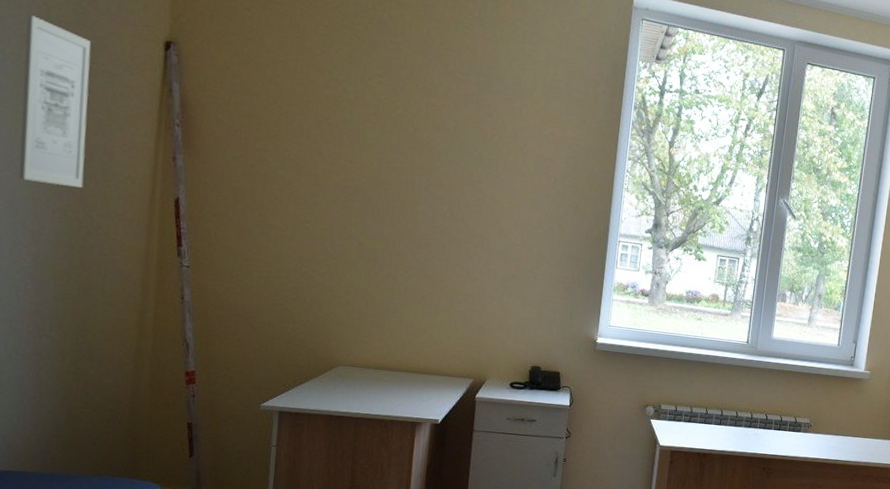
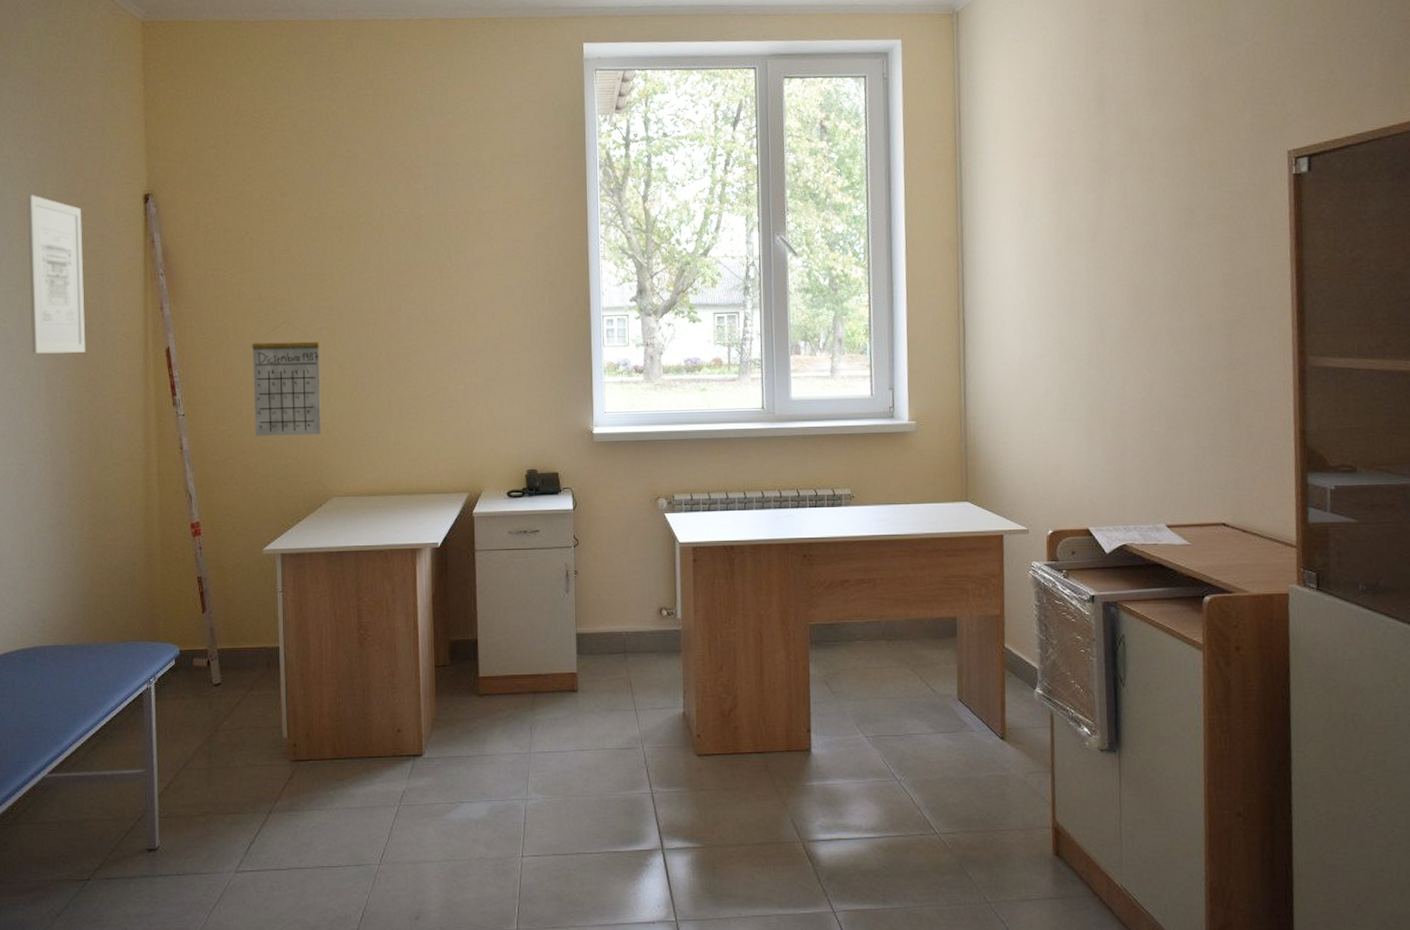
calendar: none [263,194,342,307] -> present [252,321,321,437]

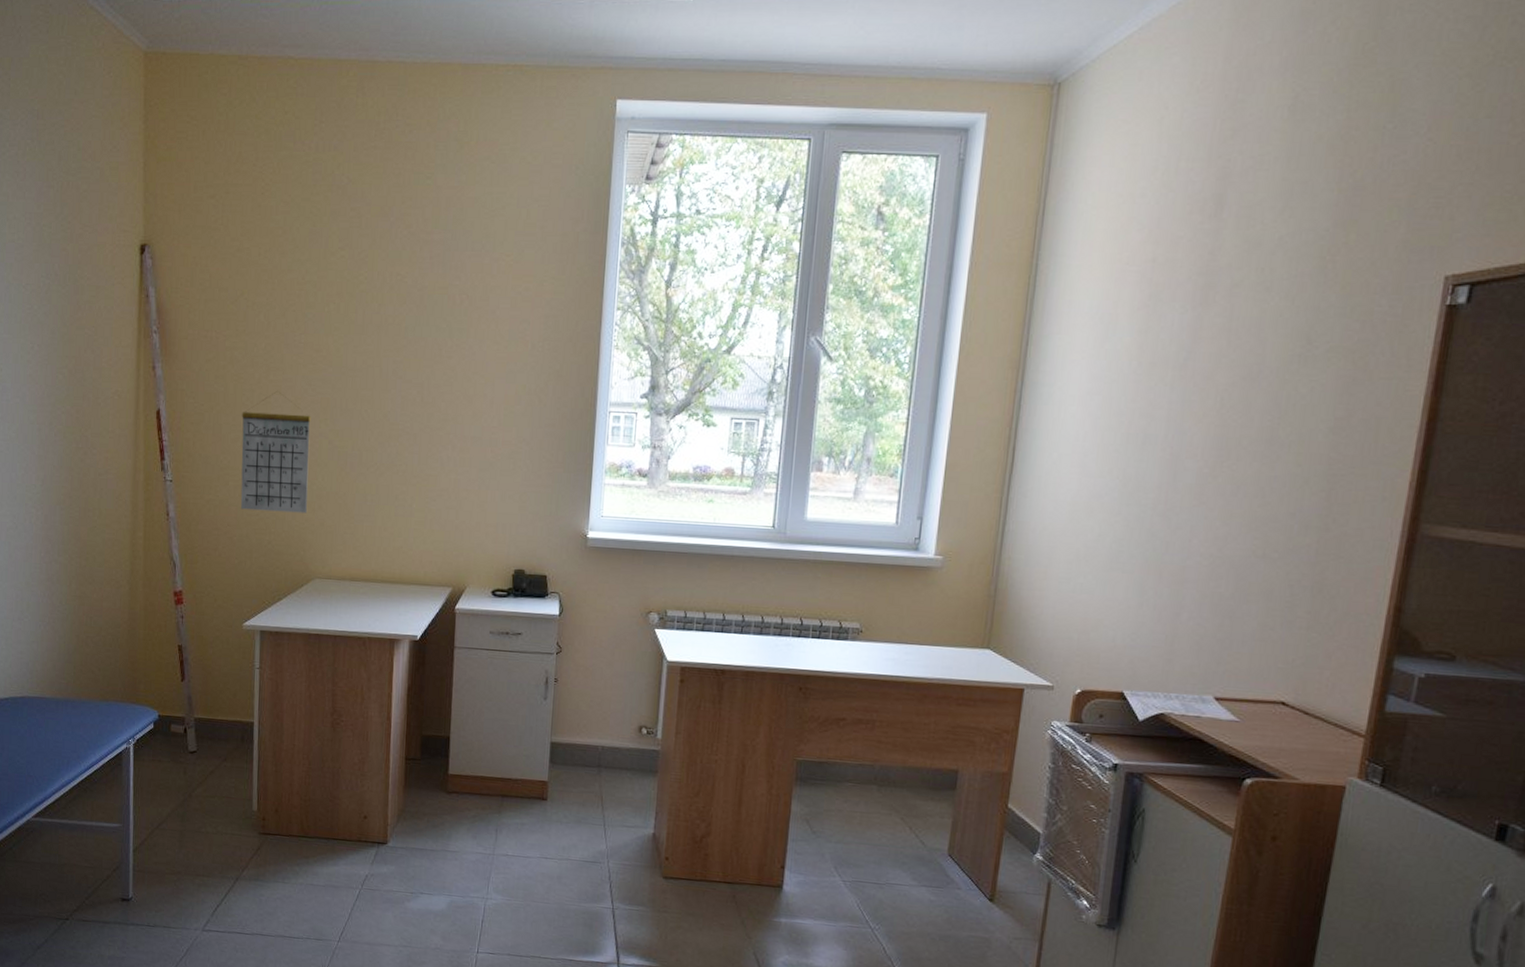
wall art: present [27,195,86,354] -> none [24,238,78,408]

